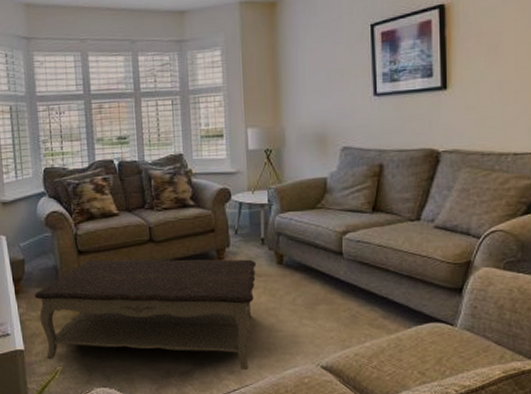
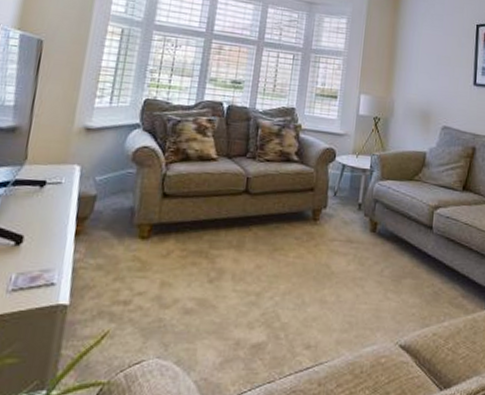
coffee table: present [34,259,257,370] -> none [95,205,351,345]

